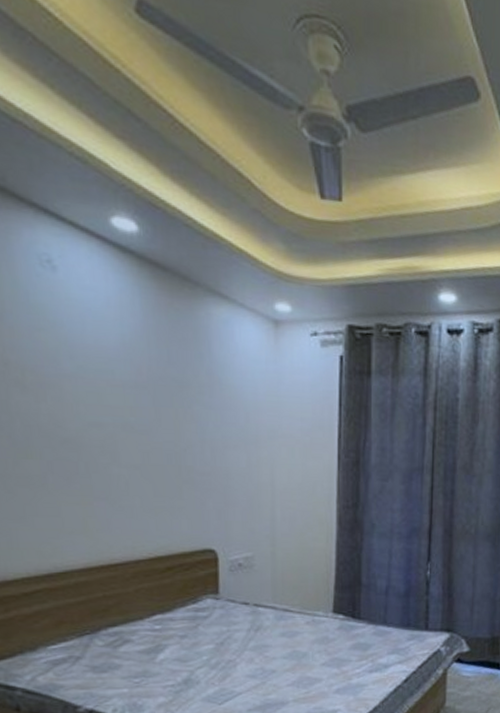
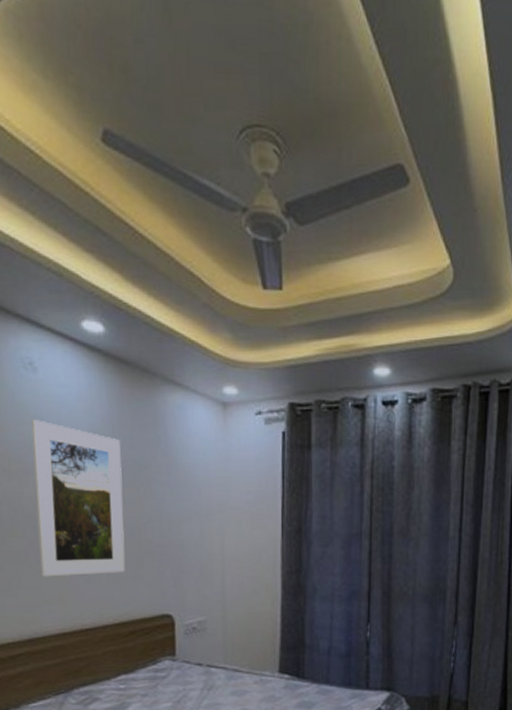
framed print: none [49,326,162,505] -> present [30,420,126,577]

